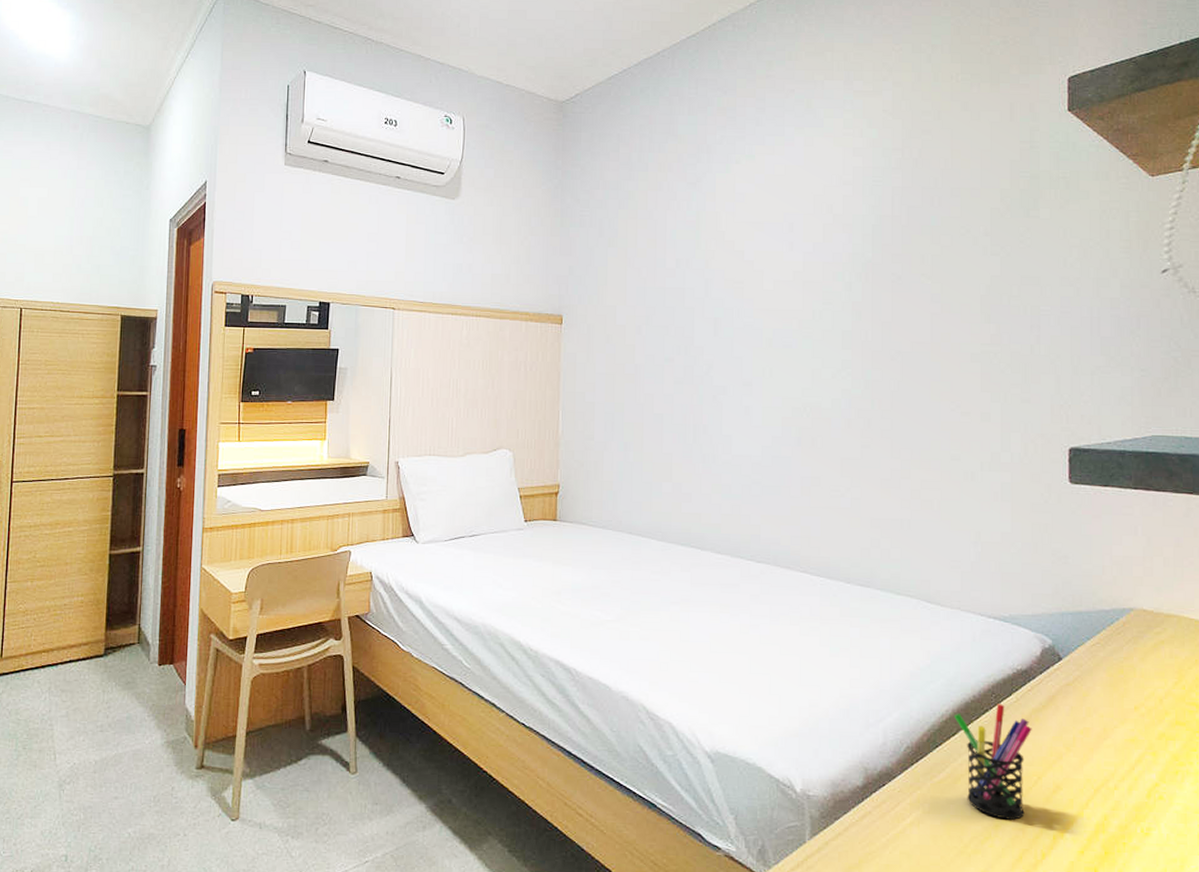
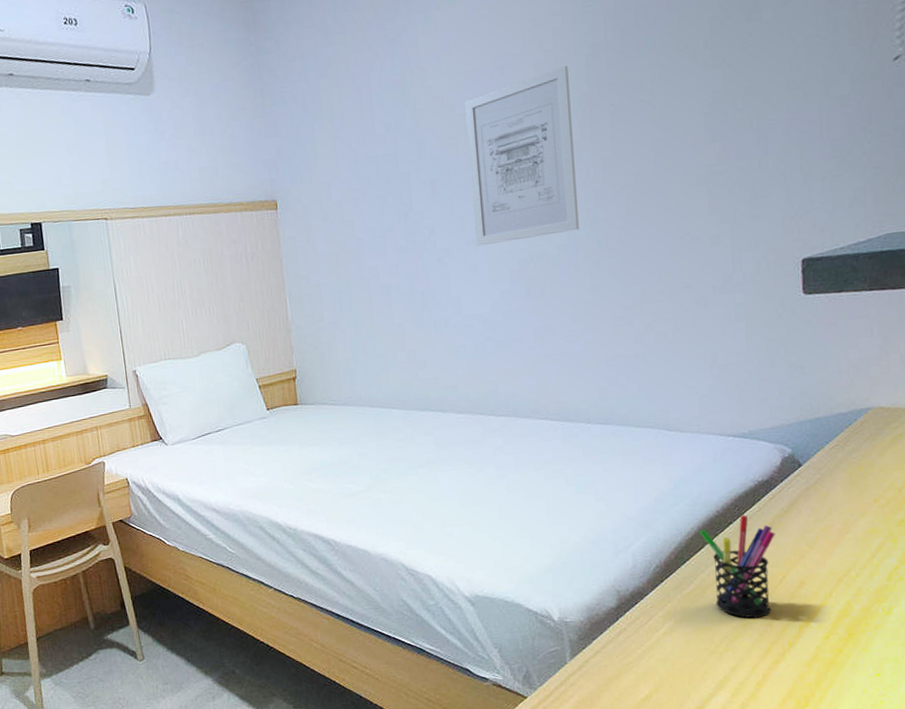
wall art: none [752,231,855,389] -> present [465,65,579,247]

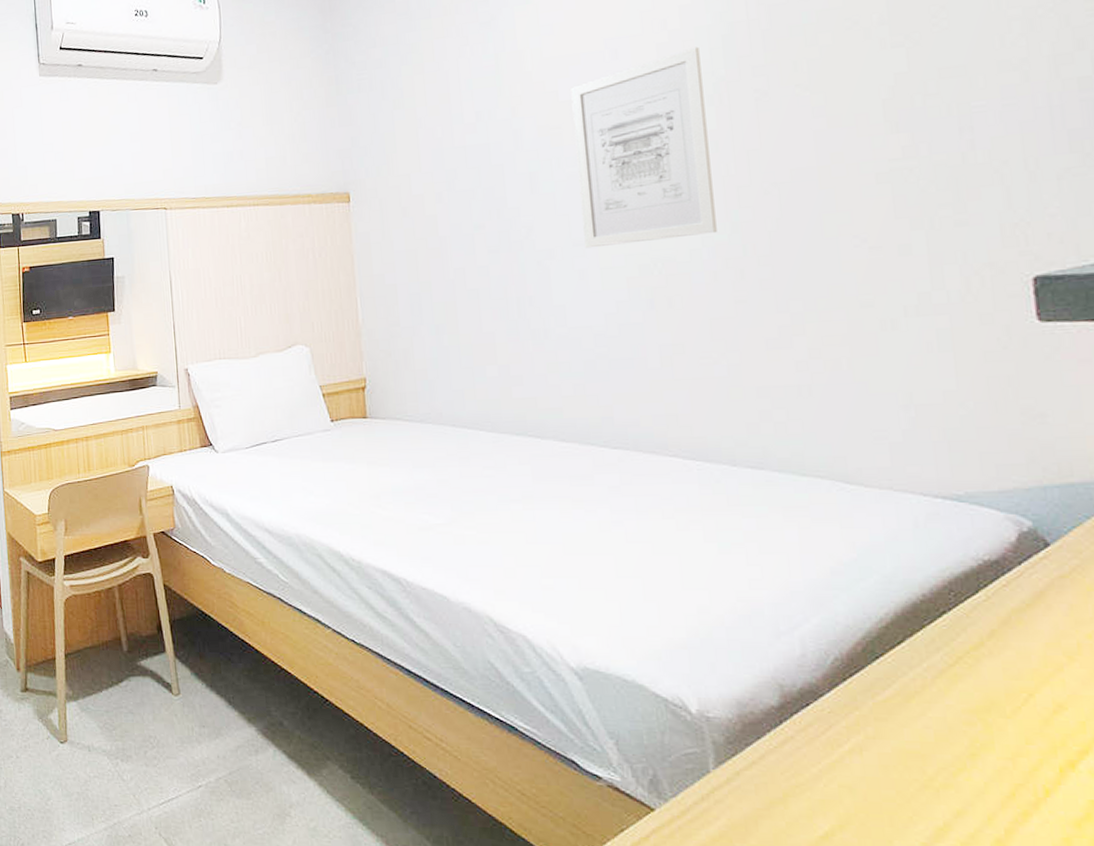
pen holder: present [700,515,775,618] -> none [898,603,1014,747]

